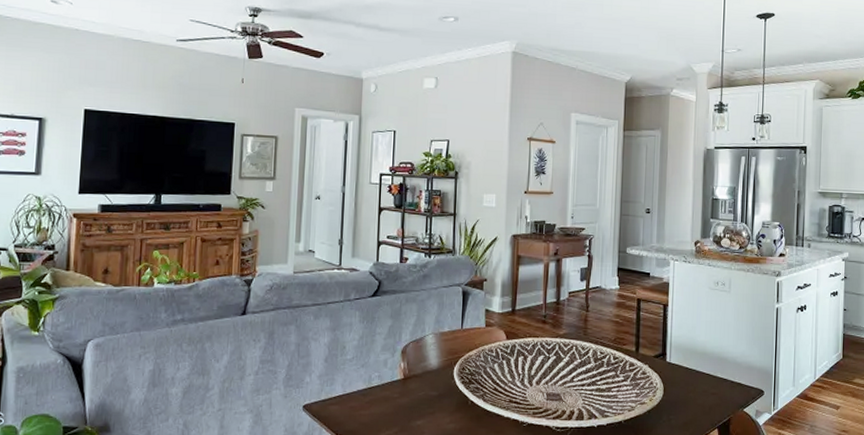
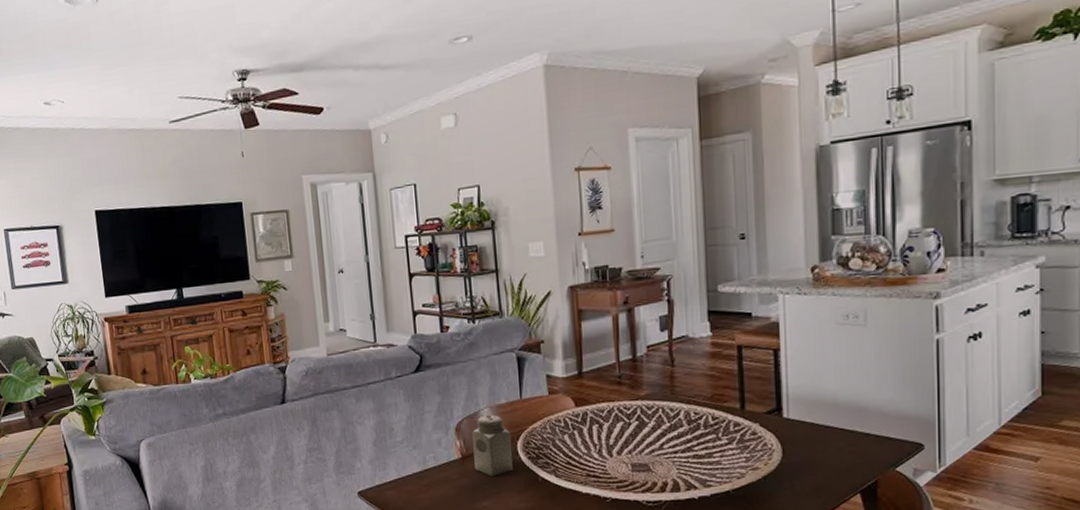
salt shaker: none [414,341,450,397] -> present [472,415,514,476]

